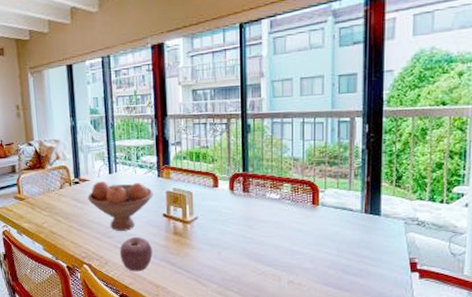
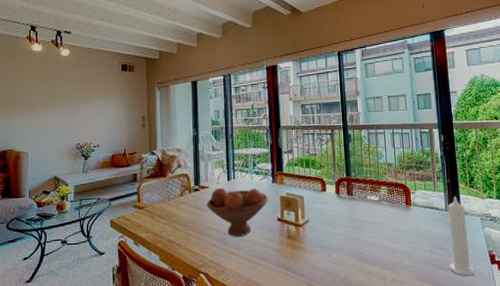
apple: present [120,236,153,272] -> none [236,241,268,279]
candle: none [358,197,389,284] -> present [448,196,475,277]

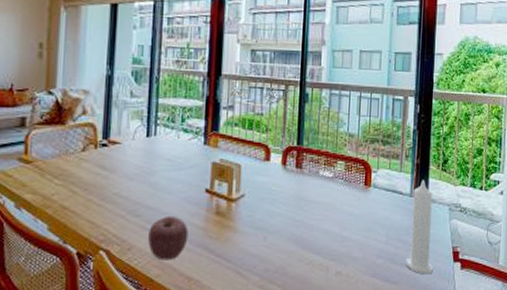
fruit bowl: present [207,187,268,237] -> none [116,145,197,208]
apple: none [236,241,268,279] -> present [148,215,189,260]

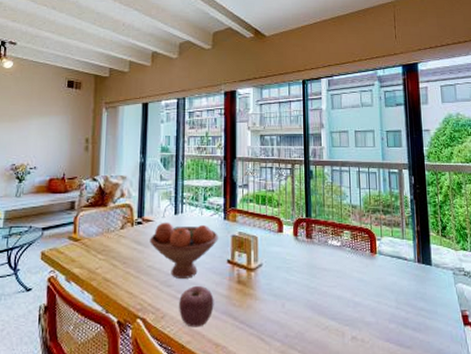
fruit bowl: none [116,145,197,208] -> present [150,222,218,279]
candle: present [405,180,434,275] -> none [416,246,446,339]

